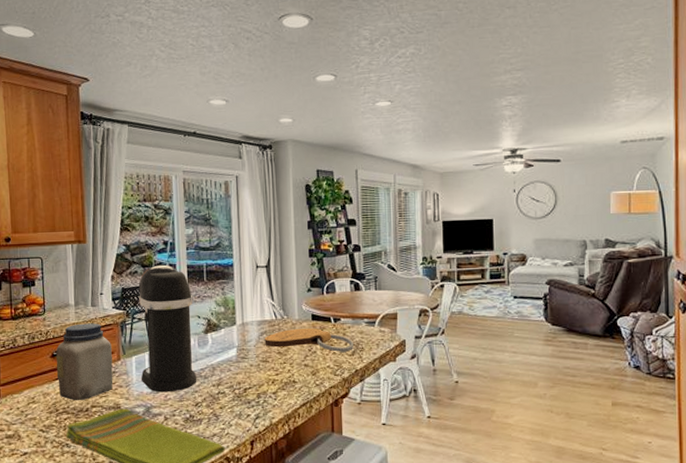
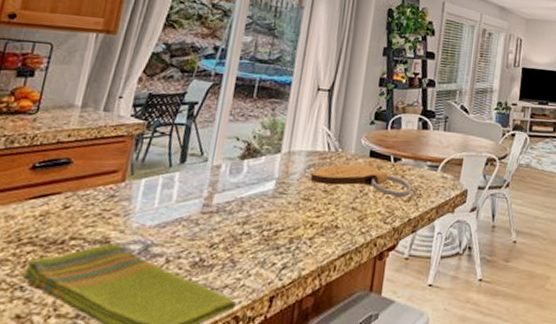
jar: present [55,323,113,401] -> none [29,130,118,230]
coffee maker: present [138,264,197,393] -> none [147,72,236,228]

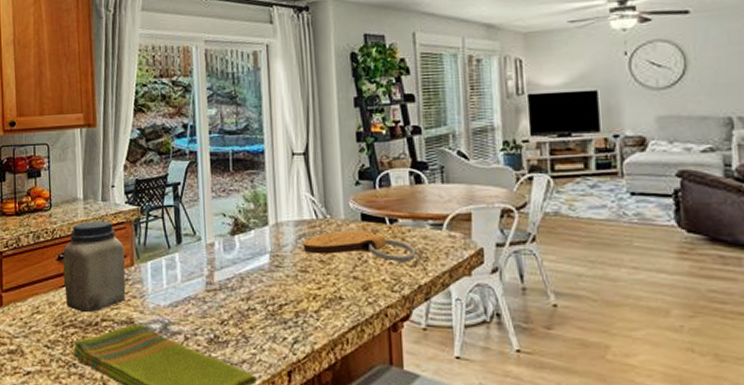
jar: none [29,130,118,230] -> present [62,221,126,313]

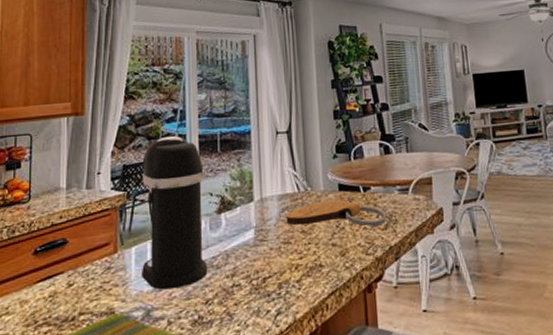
jar: present [62,221,126,313] -> none [38,208,108,308]
coffee maker: none [154,151,223,306] -> present [142,135,208,290]

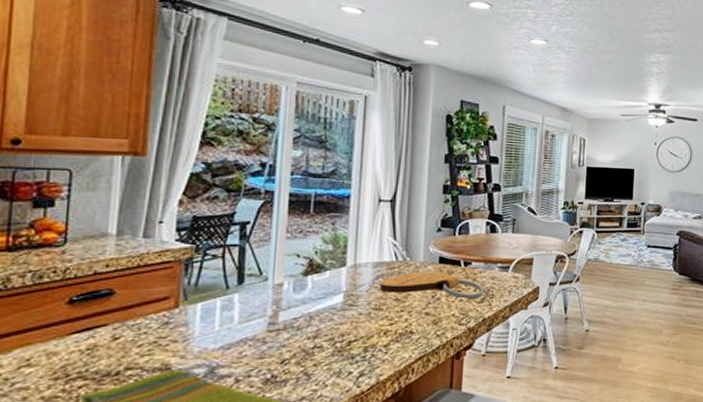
coffee maker: present [142,135,208,290] -> none [208,190,293,348]

